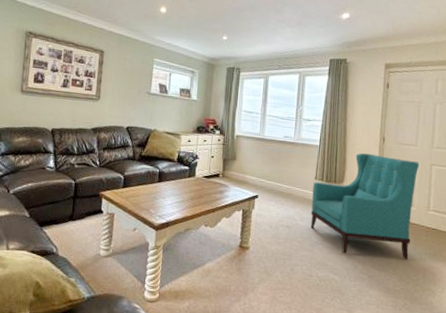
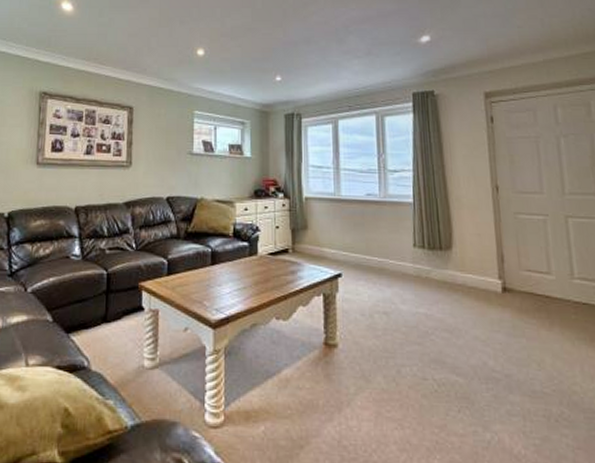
armchair: present [310,153,420,260] -> none [412,209,556,349]

